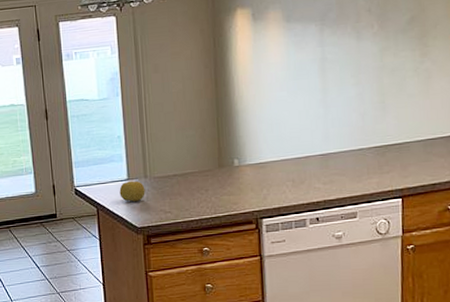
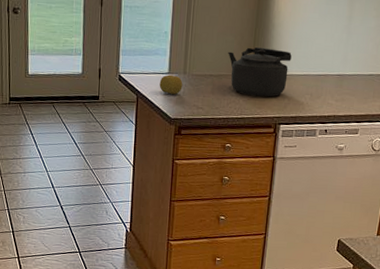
kettle: none [190,137,264,192] -> present [228,46,292,97]

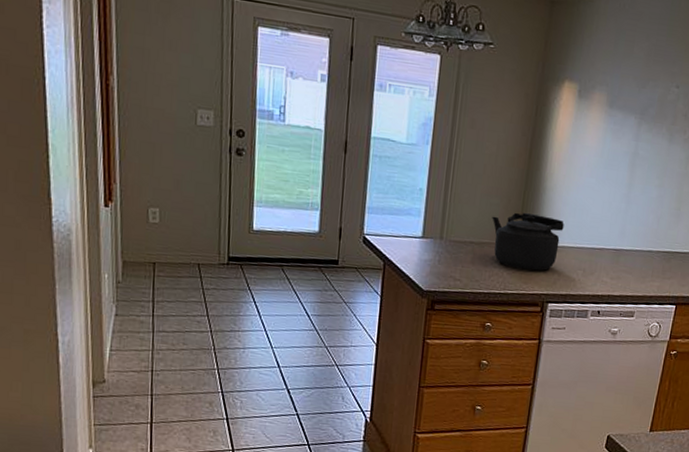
fruit: present [159,75,183,94] -> none [410,239,439,263]

